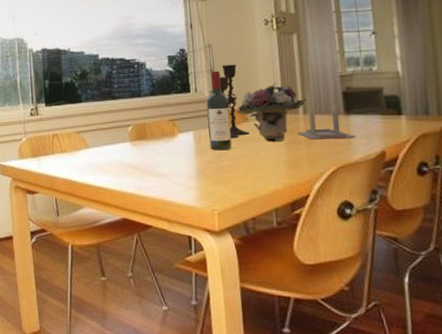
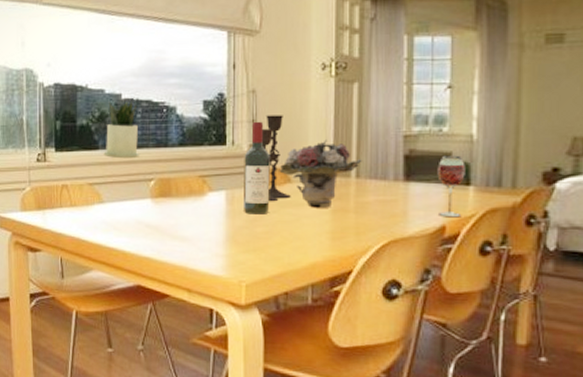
planter: none [85,60,117,109] -> present [102,101,139,159]
napkin holder: present [298,110,355,140] -> none [347,174,413,209]
wineglass: none [372,90,398,144] -> present [437,155,465,218]

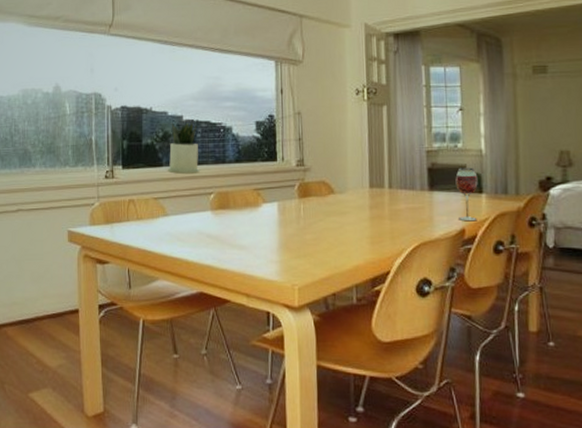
wine bottle: present [242,121,270,215] -> none [292,139,317,223]
candlestick: present [261,115,291,202] -> none [307,134,335,212]
flower arrangement: present [279,139,362,208] -> none [323,155,394,216]

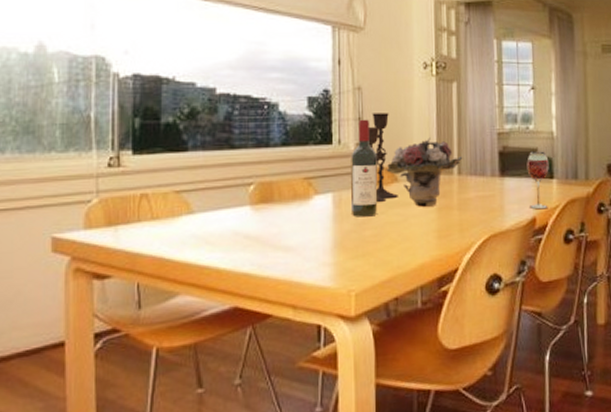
planter: present [166,122,200,175] -> none [192,96,237,161]
wine bottle: none [292,139,317,223] -> present [350,119,378,217]
candlestick: none [307,134,335,212] -> present [368,113,398,203]
flower arrangement: none [323,155,394,216] -> present [386,137,463,207]

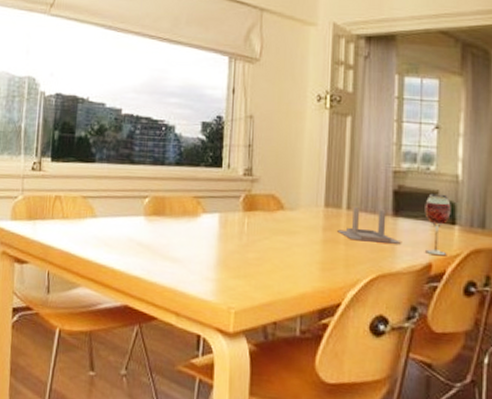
wine bottle: present [350,119,378,217] -> none [235,146,265,240]
candlestick: present [368,113,398,203] -> none [256,141,283,228]
flower arrangement: present [386,137,463,207] -> none [272,169,353,238]
napkin holder: none [451,170,508,205] -> present [337,206,401,244]

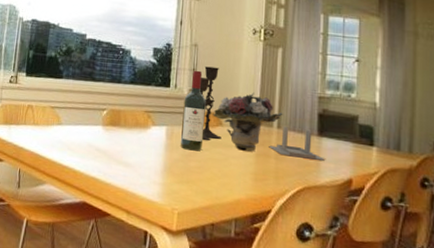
wine bottle: none [235,146,265,240] -> present [180,70,206,151]
candlestick: none [256,141,283,228] -> present [199,66,221,141]
flower arrangement: none [272,169,353,238] -> present [213,92,283,152]
wineglass: present [425,193,451,256] -> none [346,118,370,173]

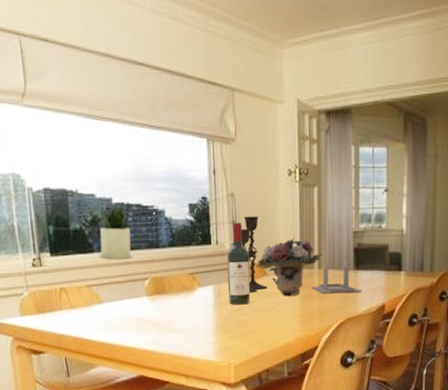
planter: none [65,39,98,90] -> present [97,205,133,261]

